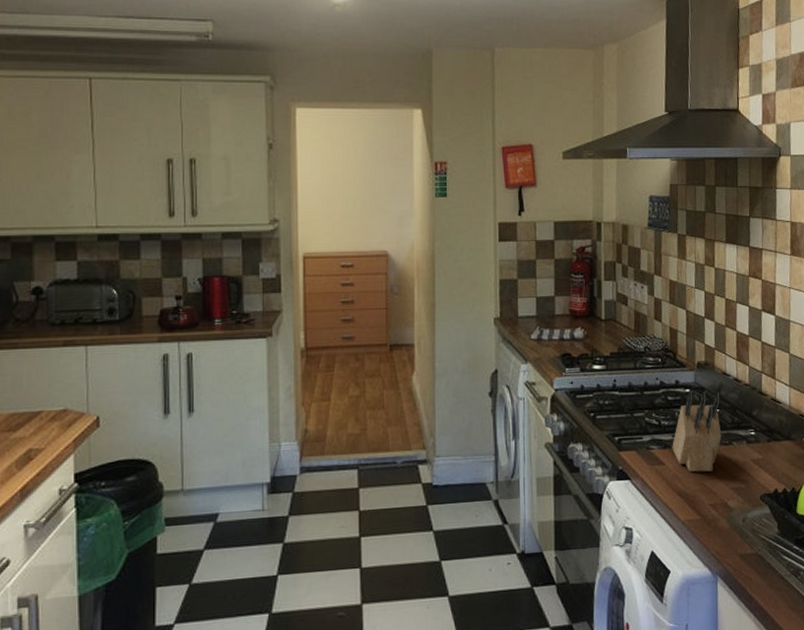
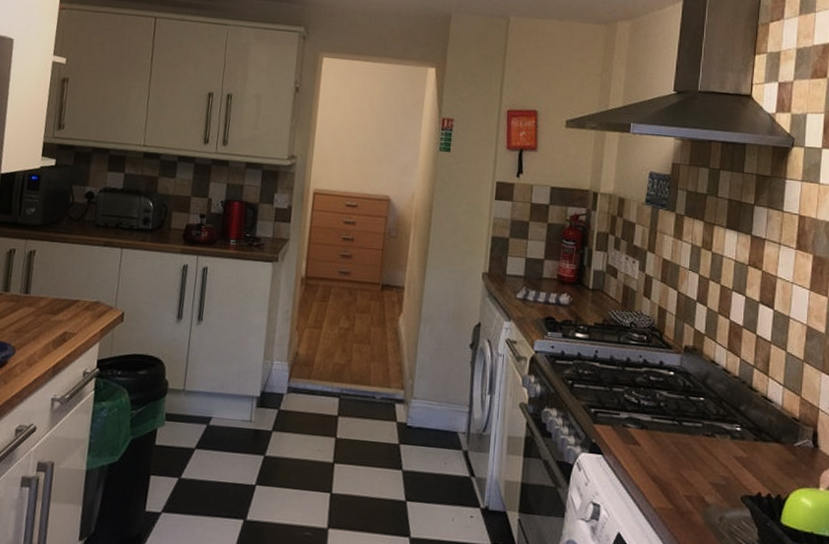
knife block: present [672,391,722,472] -> none [650,374,707,461]

